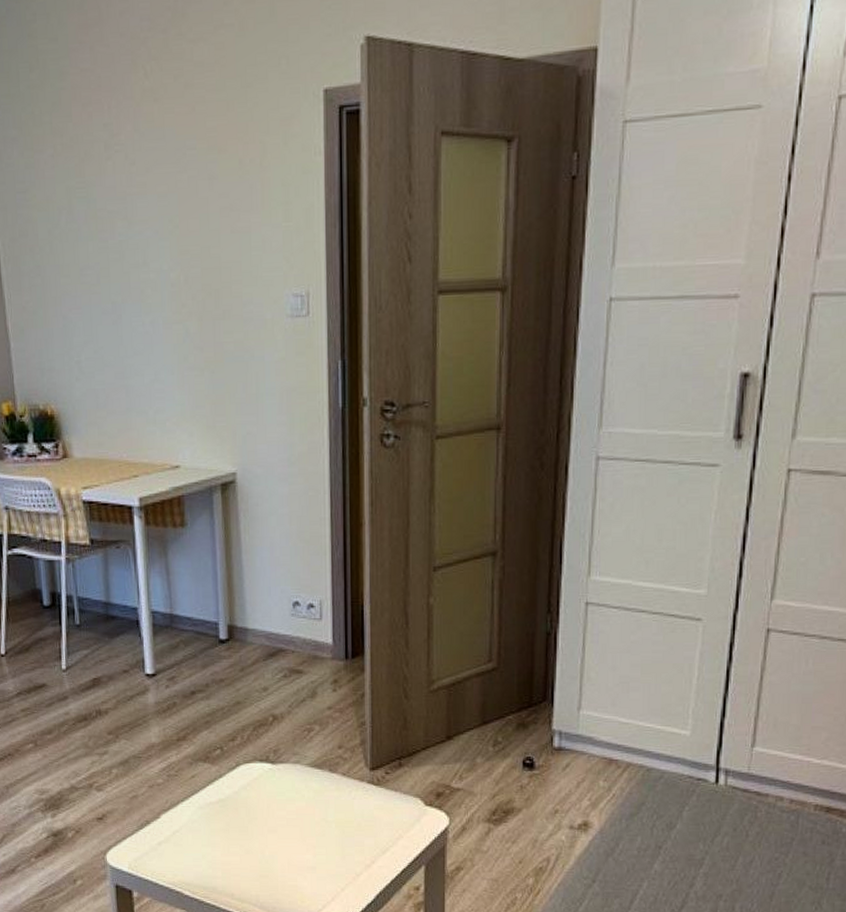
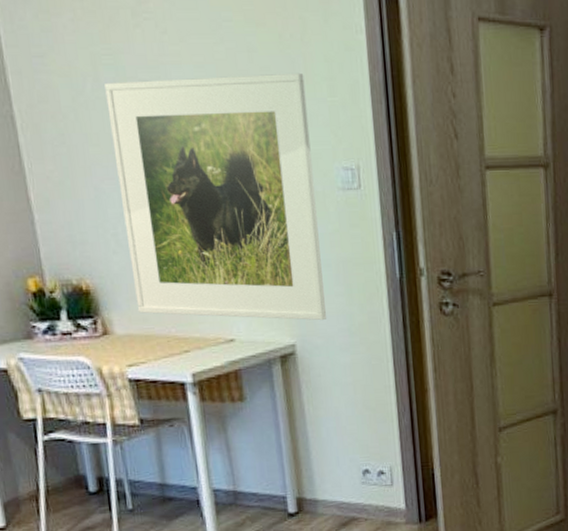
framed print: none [77,198,267,450] -> present [104,72,326,321]

